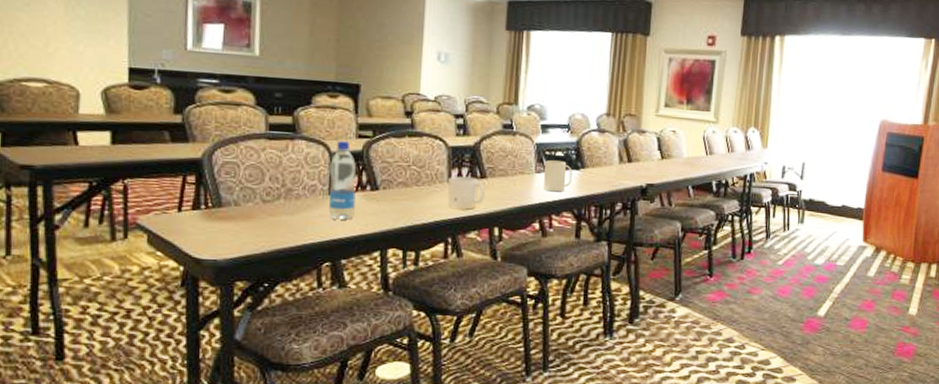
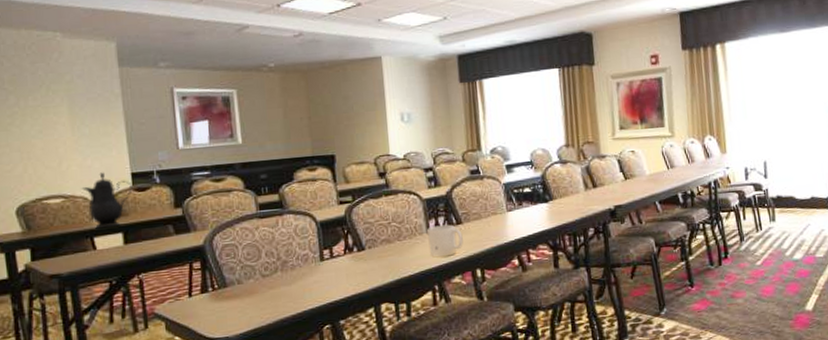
coffeepot: none [68,61,129,124] -> present [81,172,133,228]
bottle: present [328,141,356,221] -> none [317,209,346,284]
mug: present [544,159,572,192] -> none [515,196,543,228]

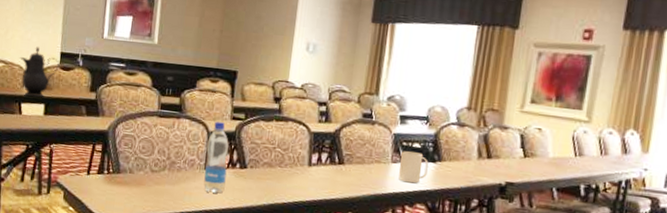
bottle: none [317,209,346,284] -> present [204,121,229,194]
mug: present [426,224,463,258] -> none [306,160,342,194]
mug: none [515,196,543,228] -> present [398,151,429,184]

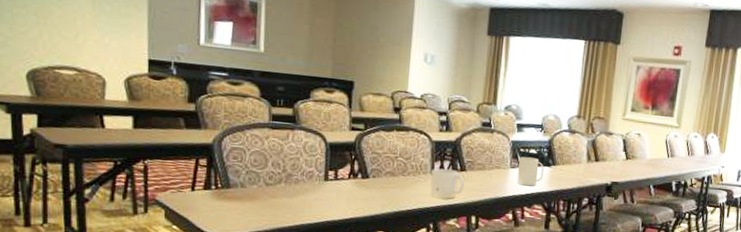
coffeepot: present [19,47,60,98] -> none [96,53,148,110]
bottle: present [204,121,229,194] -> none [324,132,349,205]
mug: none [306,160,342,194] -> present [430,168,464,199]

